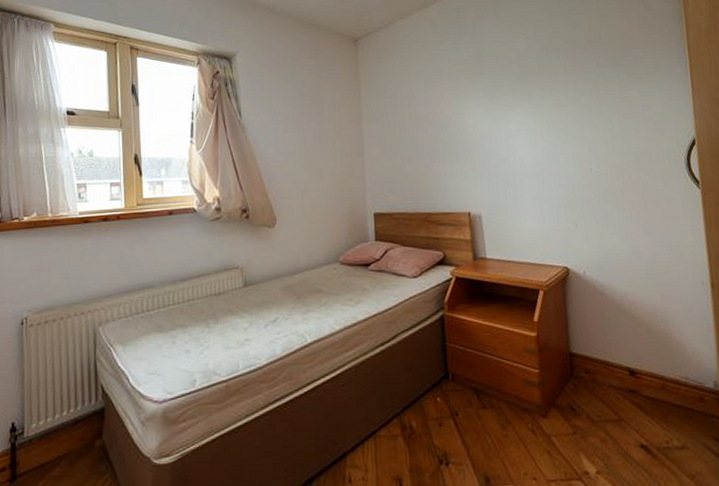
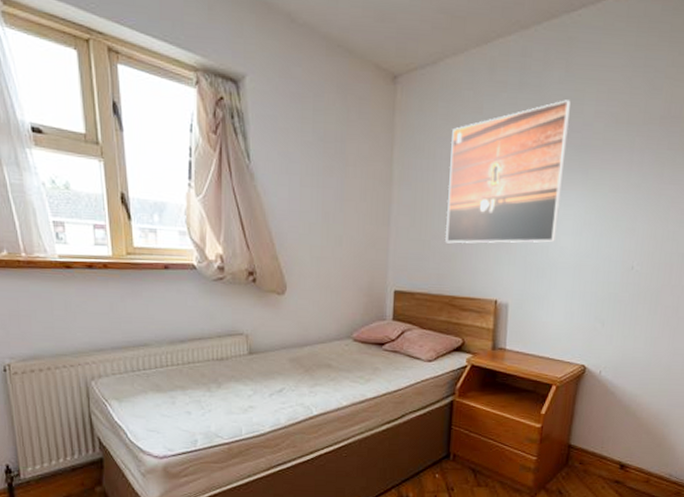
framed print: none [408,40,514,166] -> present [446,100,571,244]

